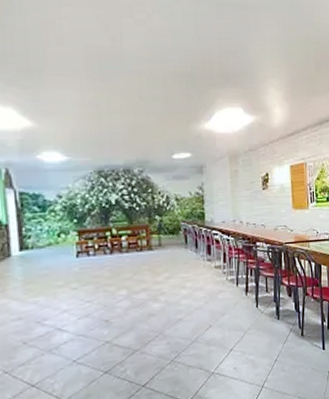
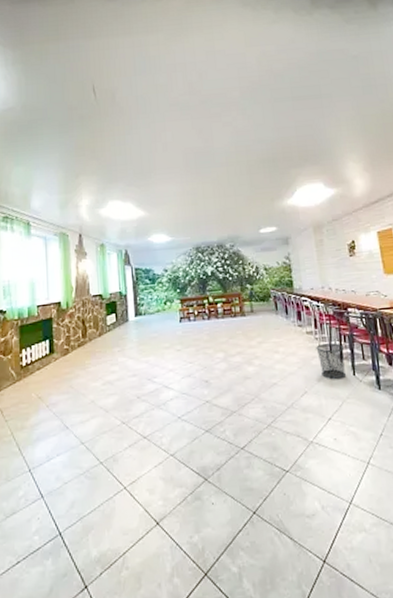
trash can: none [223,277,250,313] -> present [316,343,346,380]

